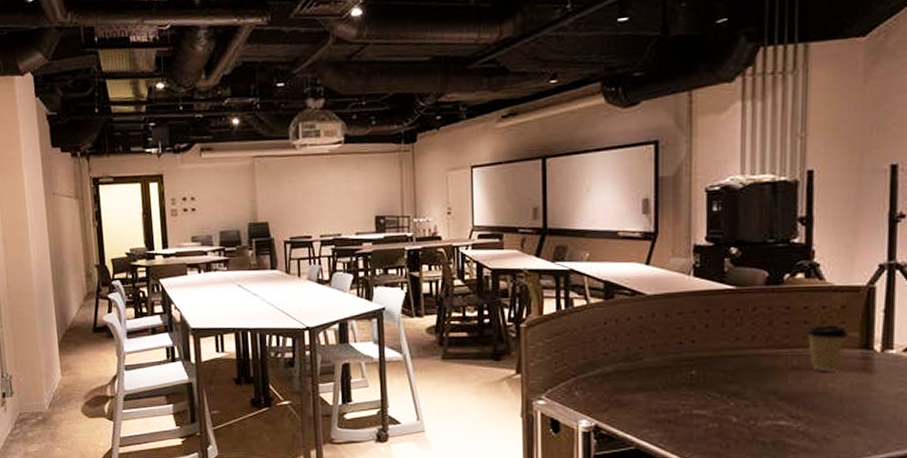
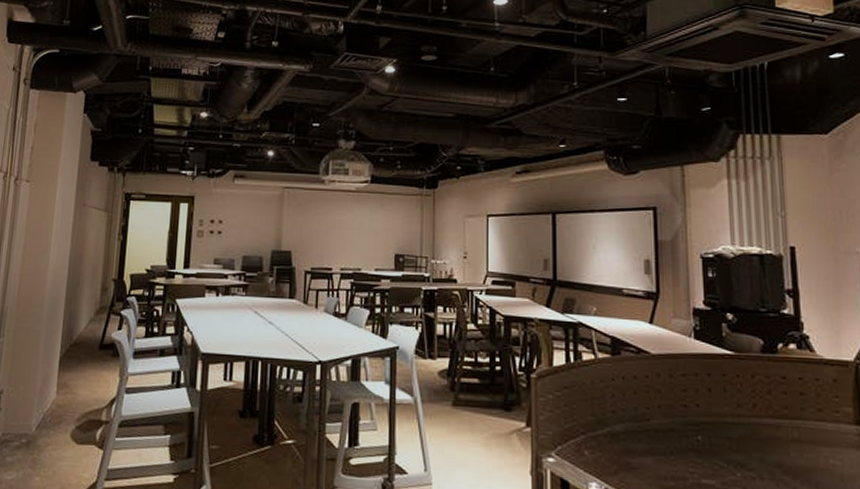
coffee cup: present [805,325,848,372] -> none [802,398,842,448]

